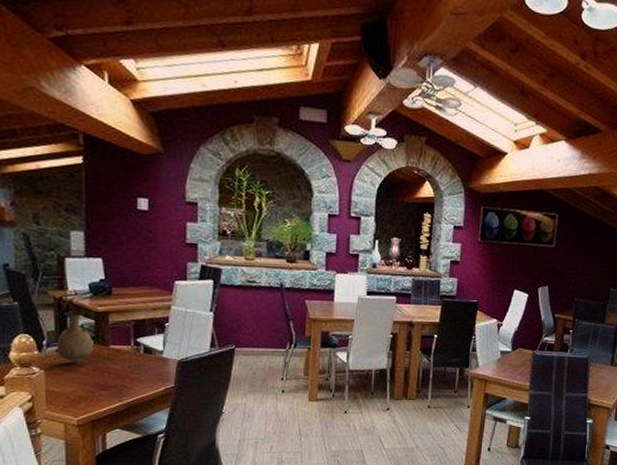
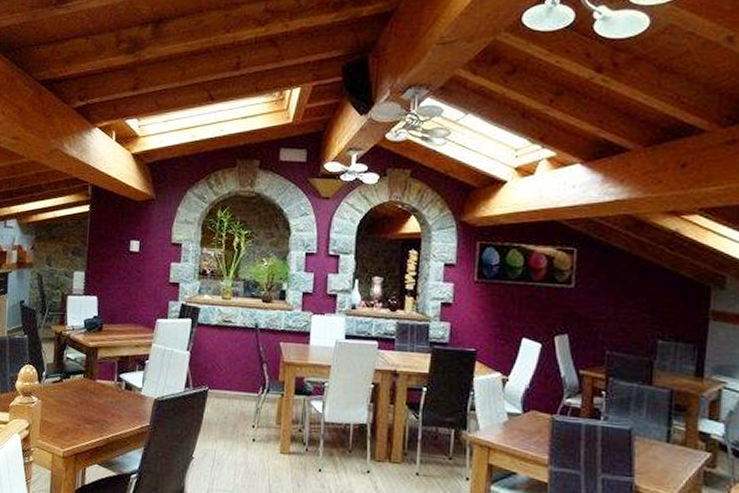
vase: present [56,311,93,364] -> none [53,345,82,396]

